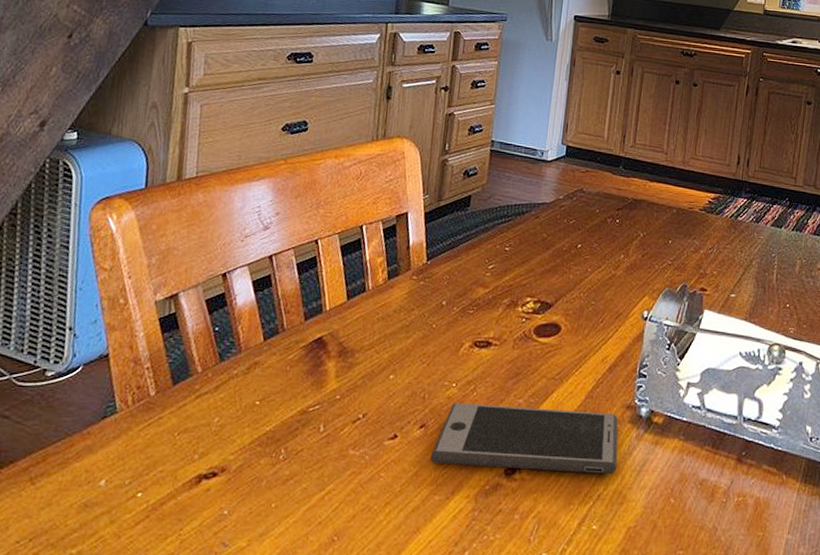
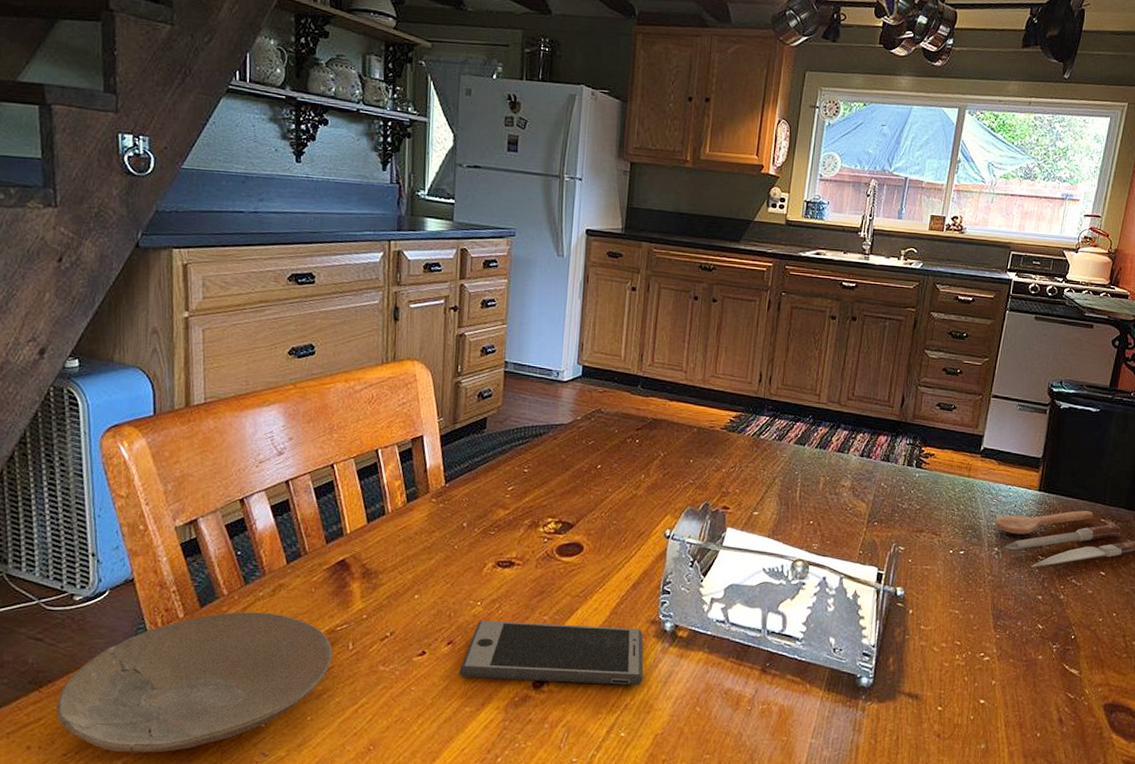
plate: none [14,390,303,541] -> present [56,612,333,753]

